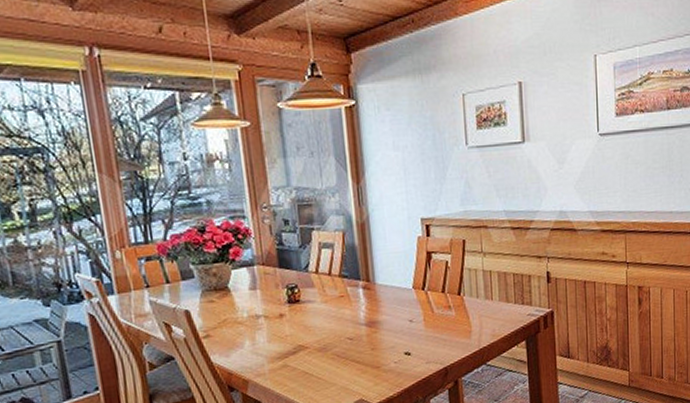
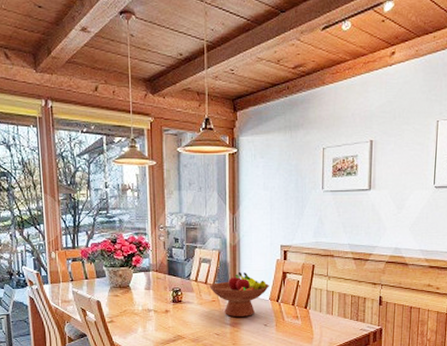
fruit bowl: none [334,255,411,315] -> present [209,271,269,317]

